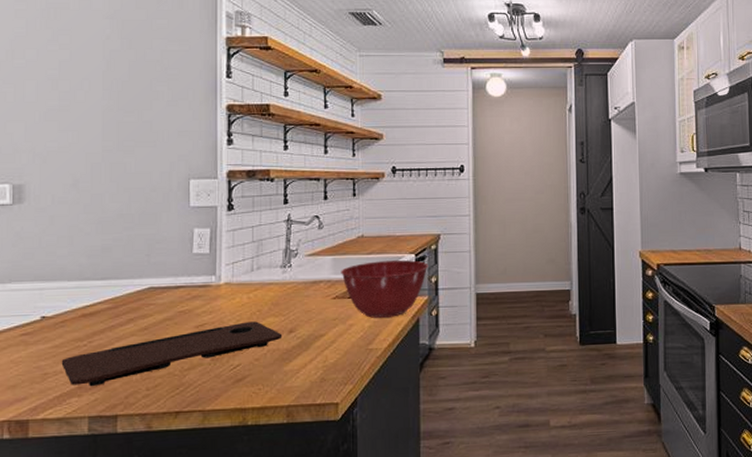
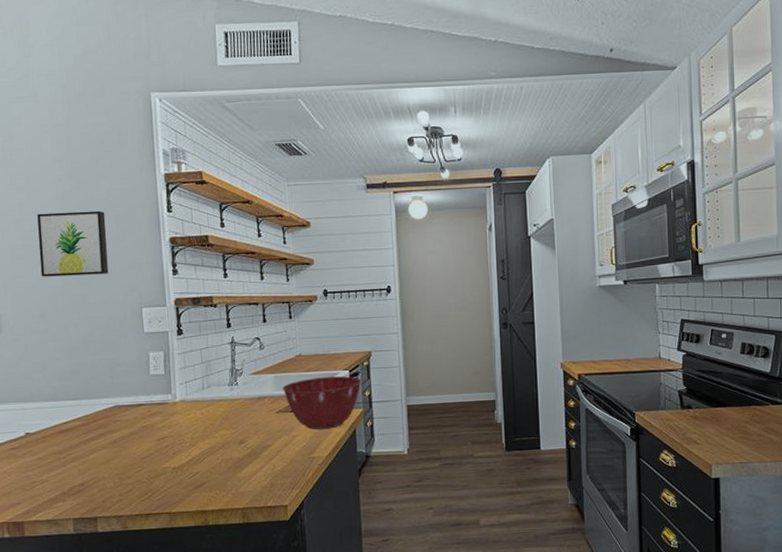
cutting board: present [61,321,283,387] -> none [46,434,234,493]
wall art: none [77,73,157,142] -> present [37,210,109,277]

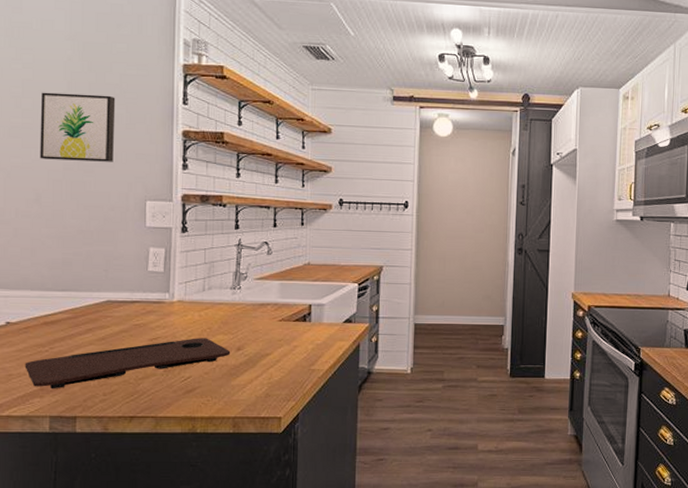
cutting board: none [46,434,234,493] -> present [25,338,231,390]
mixing bowl: present [282,376,362,430] -> none [287,288,370,341]

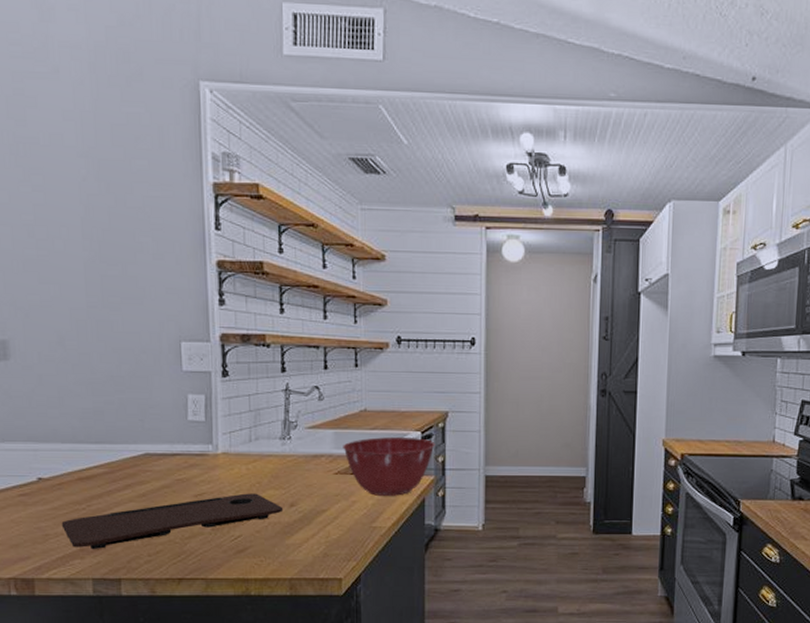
wall art: present [40,92,116,162] -> none [56,219,142,298]
mixing bowl: none [287,288,370,341] -> present [343,437,435,496]

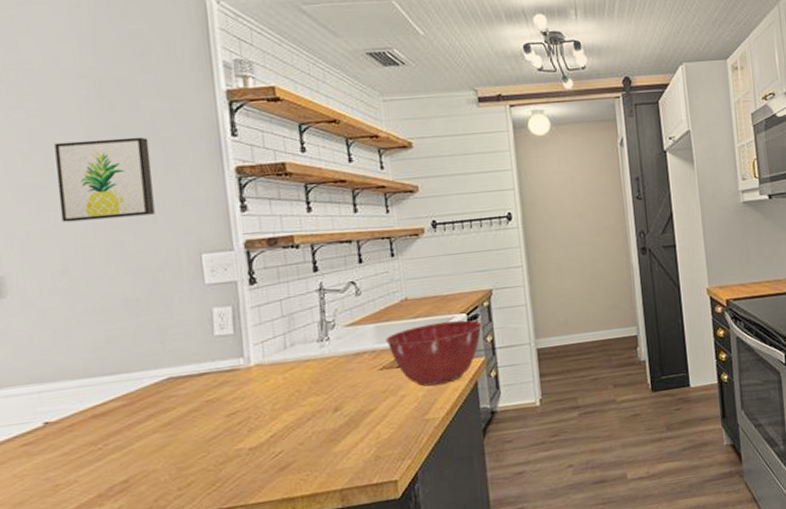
wall art: none [56,219,142,298] -> present [54,137,155,223]
cutting board: present [61,493,284,550] -> none [74,403,328,495]

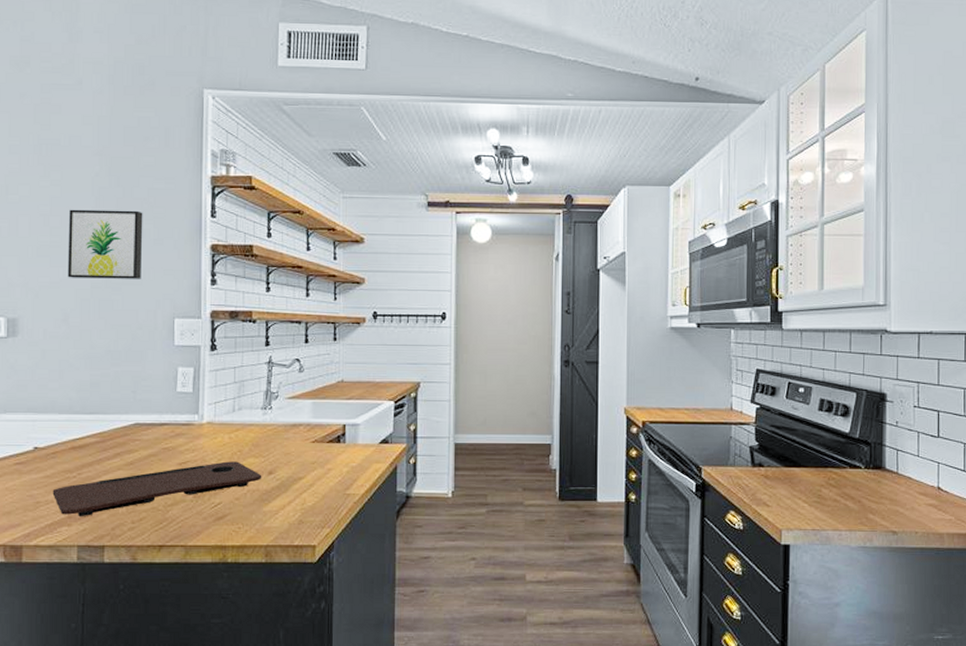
cutting board: none [74,403,328,495] -> present [52,461,262,517]
mixing bowl: present [385,320,482,387] -> none [320,407,407,463]

